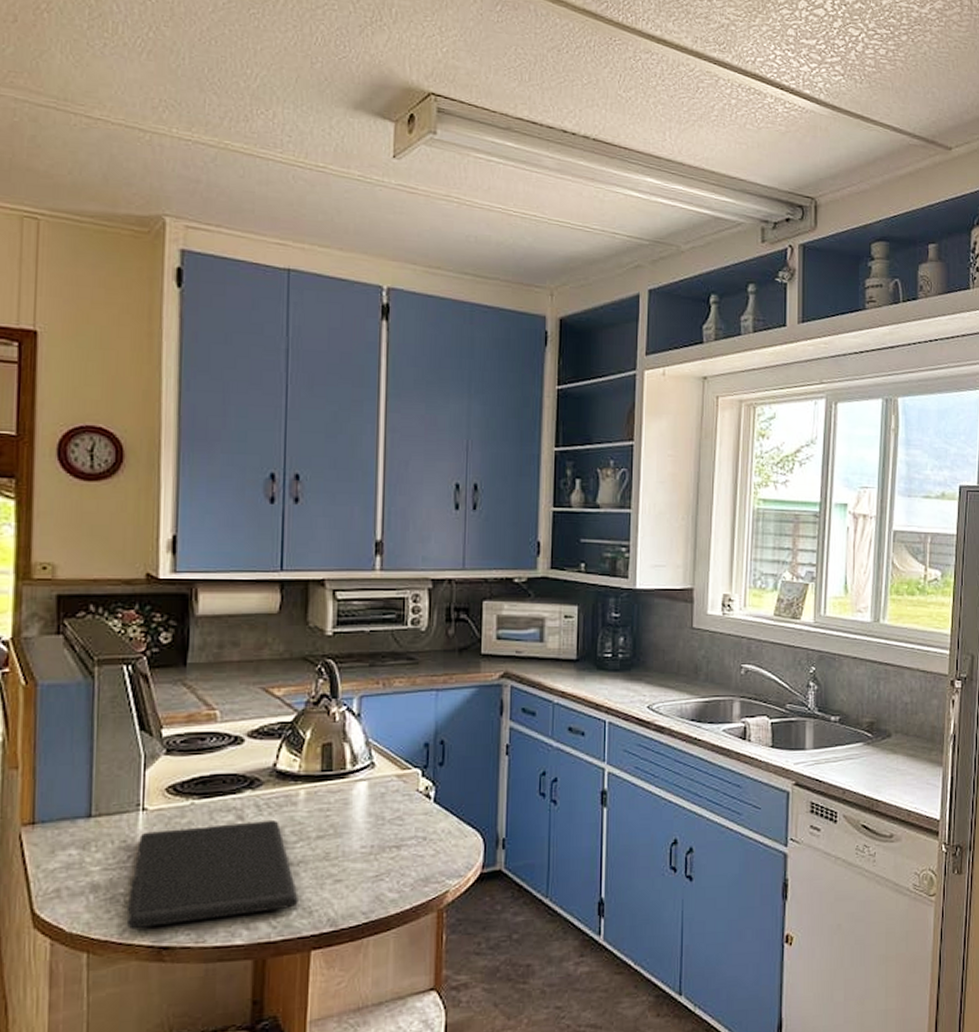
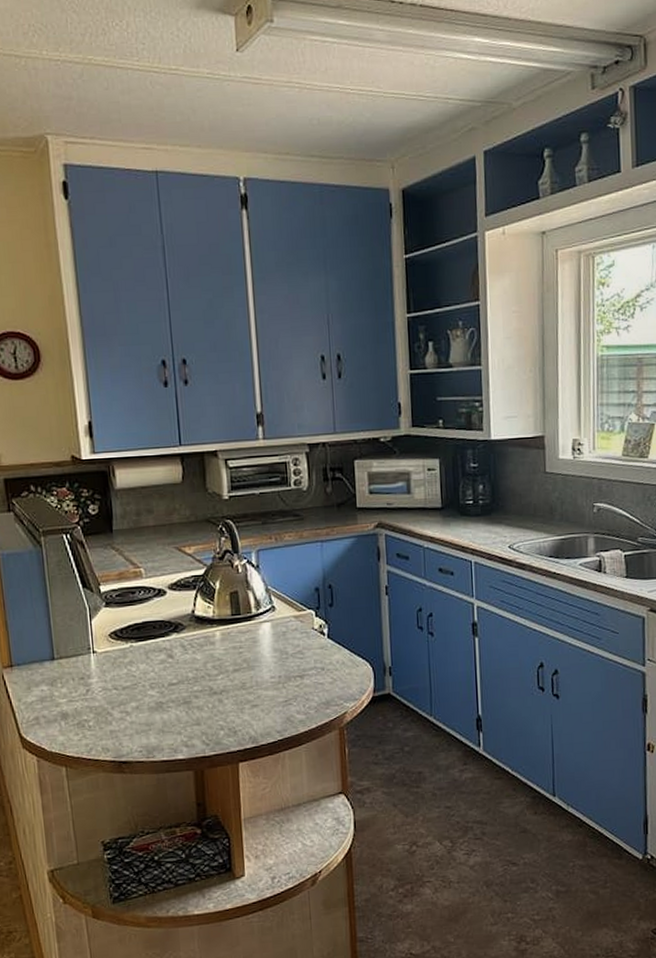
cutting board: present [126,821,298,930] -> none [91,658,225,748]

